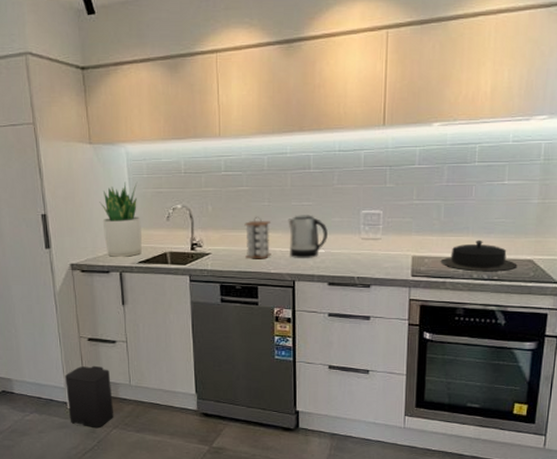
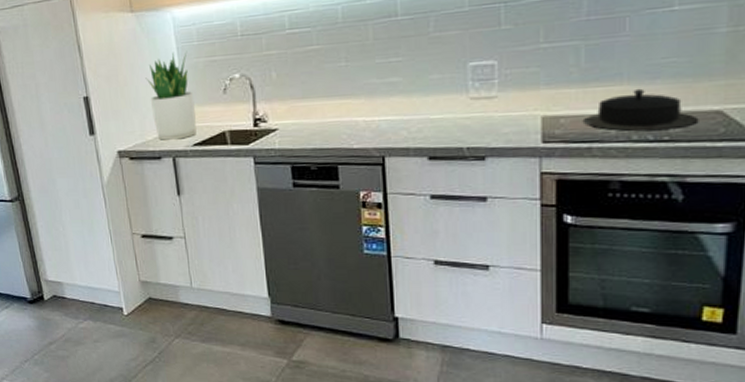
pedal bin: present [64,365,113,429] -> none [118,265,175,338]
spice rack: present [244,216,271,259] -> none [317,80,353,133]
kettle: present [288,215,328,258] -> none [372,73,425,129]

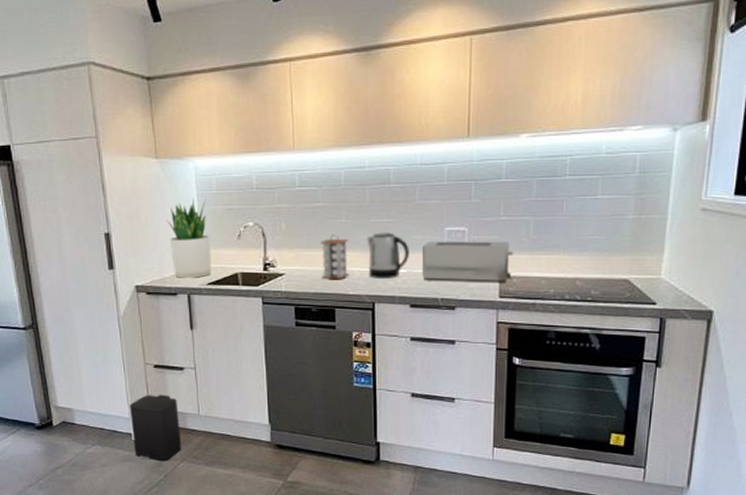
pedal bin: none [118,265,175,338] -> present [129,394,181,462]
spice rack: none [317,80,353,133] -> present [320,234,349,280]
kettle: none [372,73,425,129] -> present [367,232,409,279]
toaster: none [441,73,558,128] -> present [422,241,513,284]
cooking pot: present [582,88,699,131] -> none [529,258,613,293]

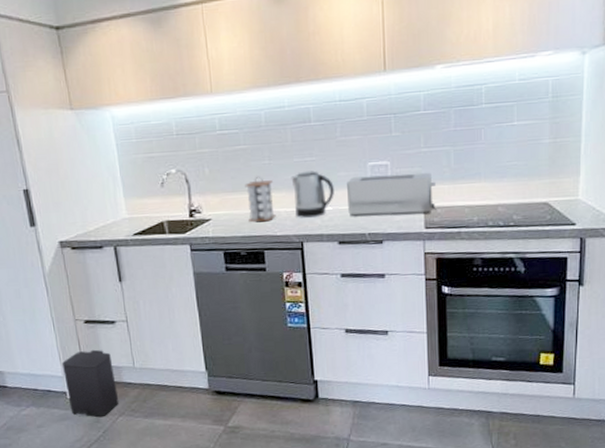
planter: present [166,198,211,278] -> none [86,148,137,231]

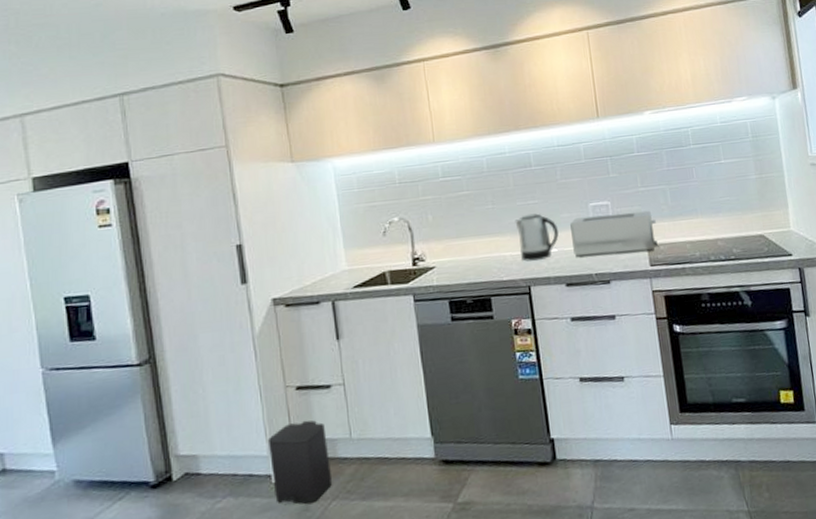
spice rack: present [245,176,276,223] -> none [469,220,502,268]

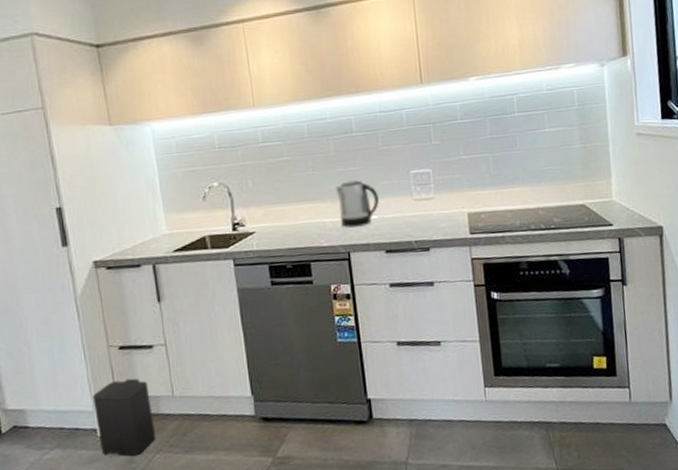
toaster: present [570,210,658,258] -> none [391,178,478,225]

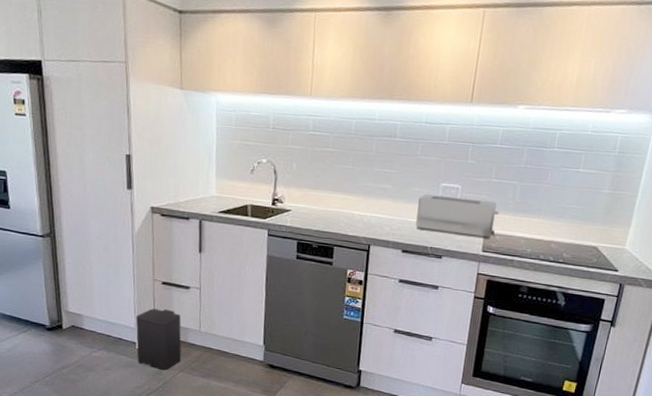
kettle: present [335,180,379,228] -> none [367,181,407,225]
toaster: none [391,178,478,225] -> present [415,194,499,240]

